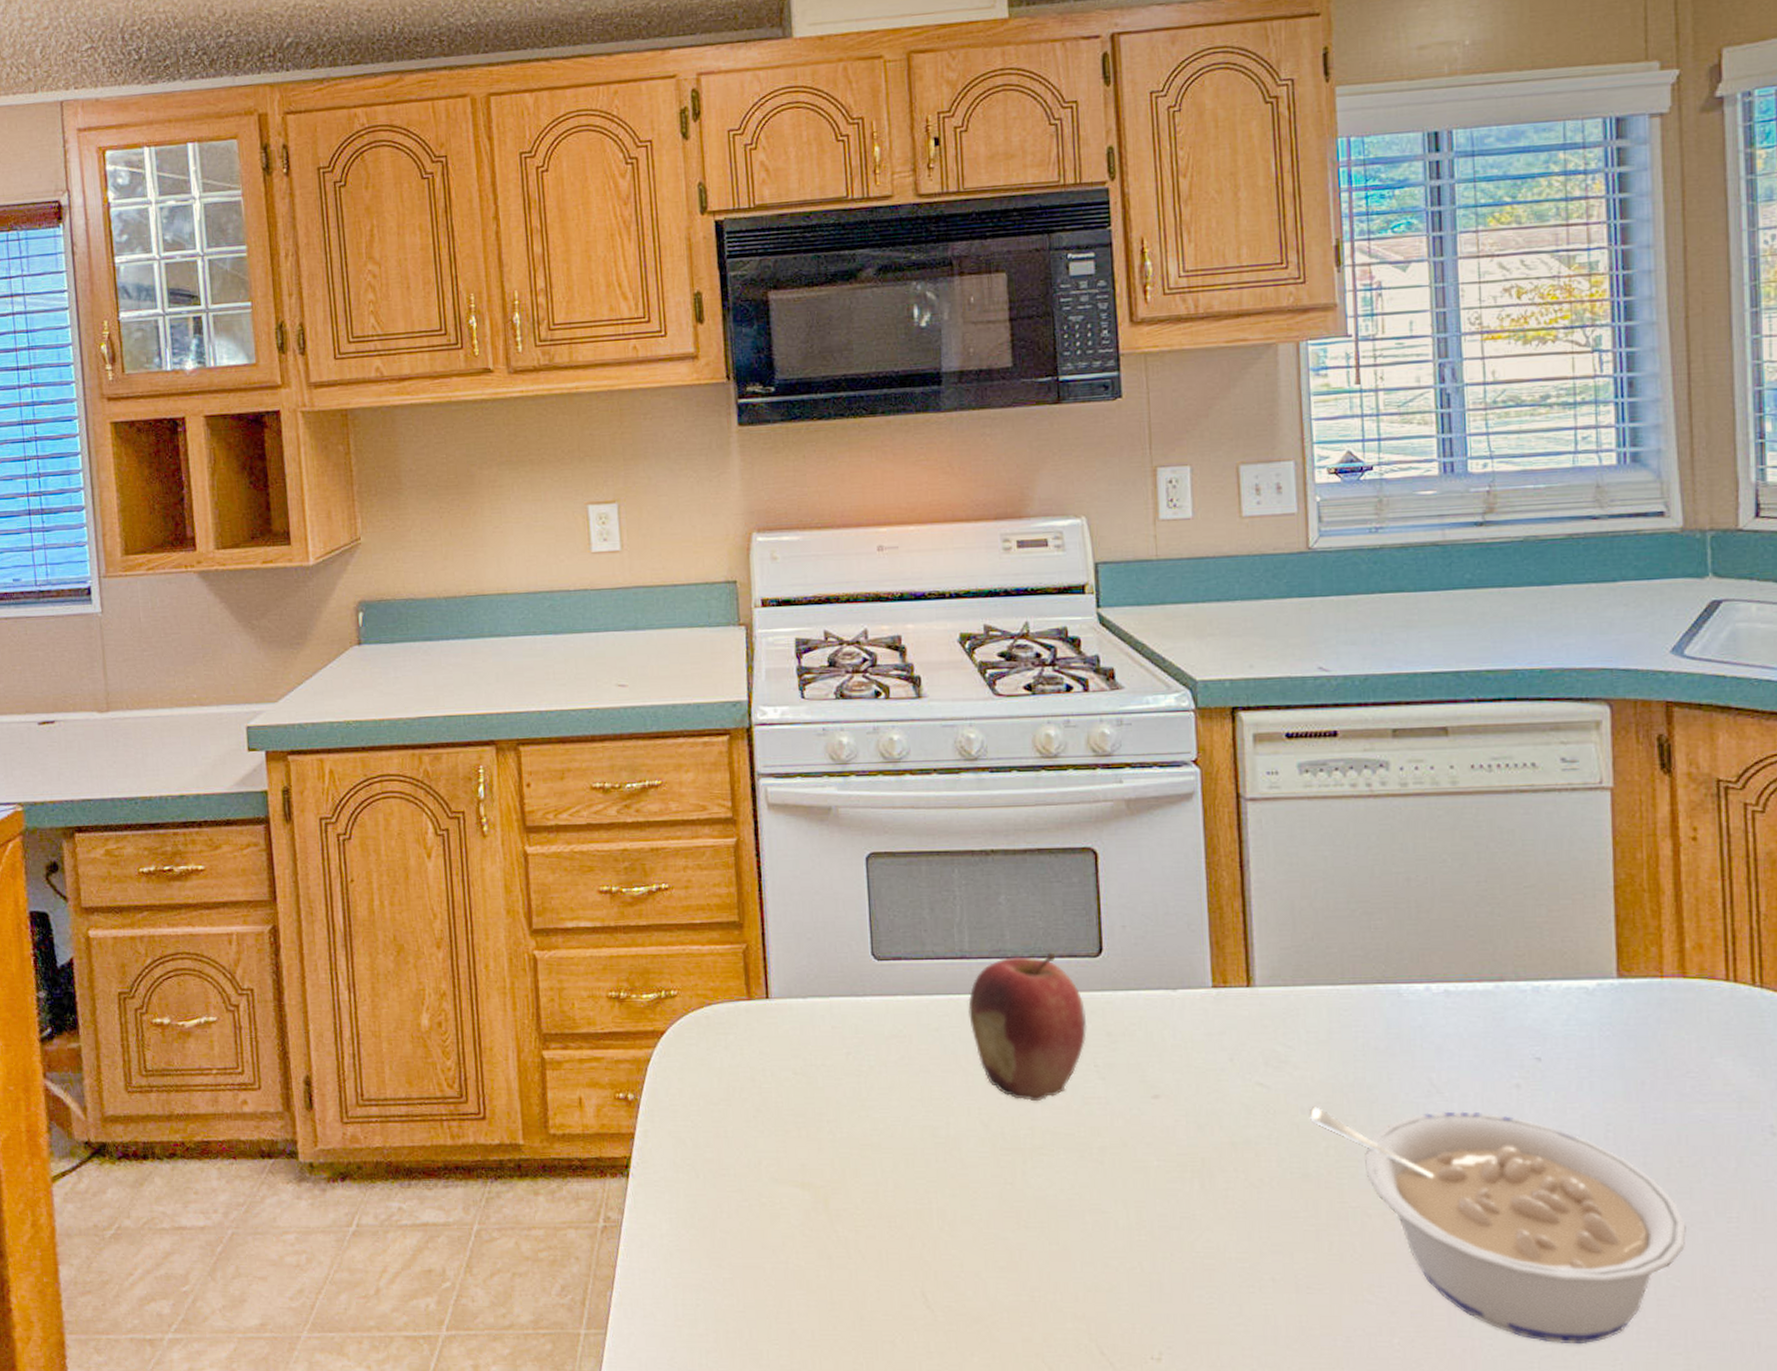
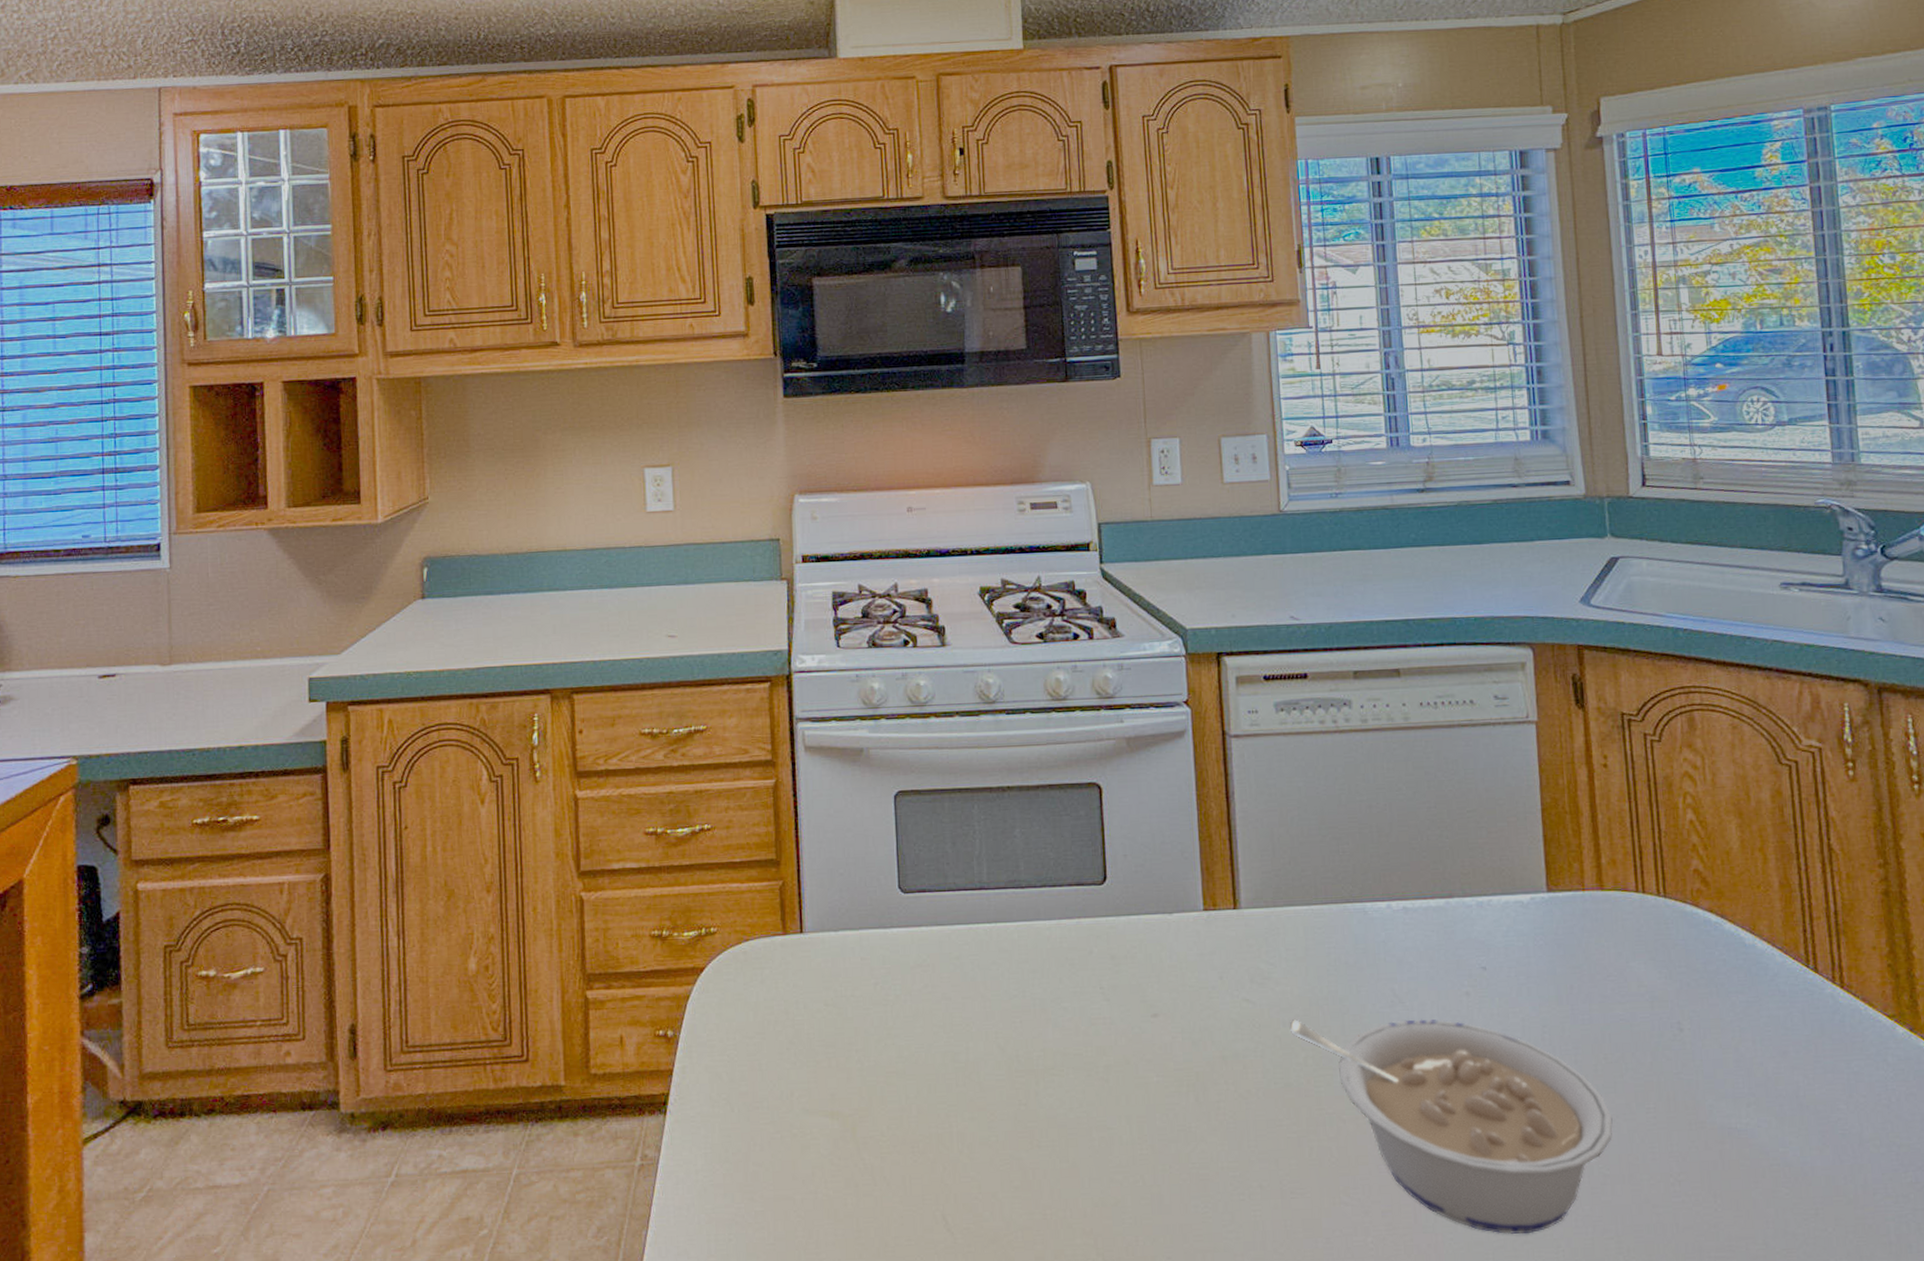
fruit: present [968,952,1087,1102] -> none [986,881,1094,1024]

